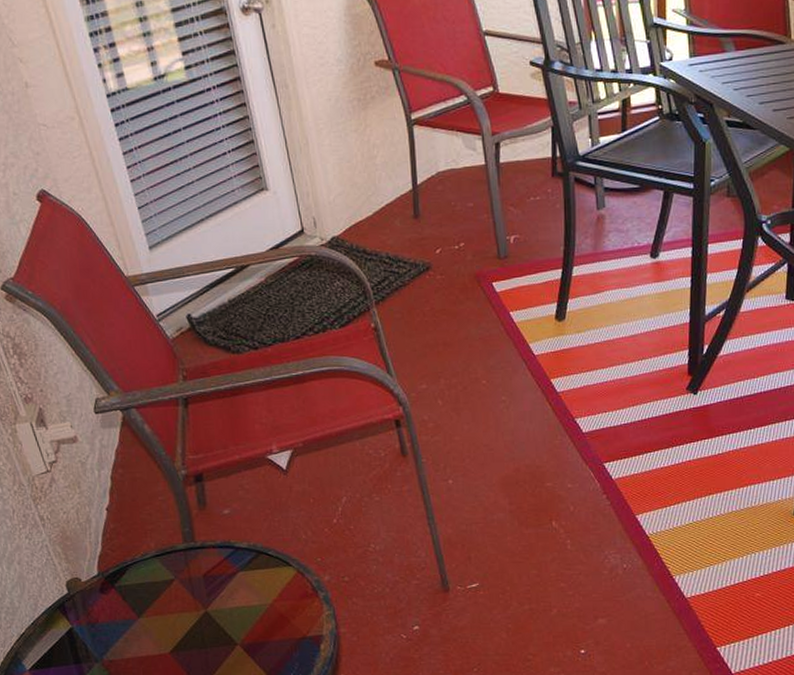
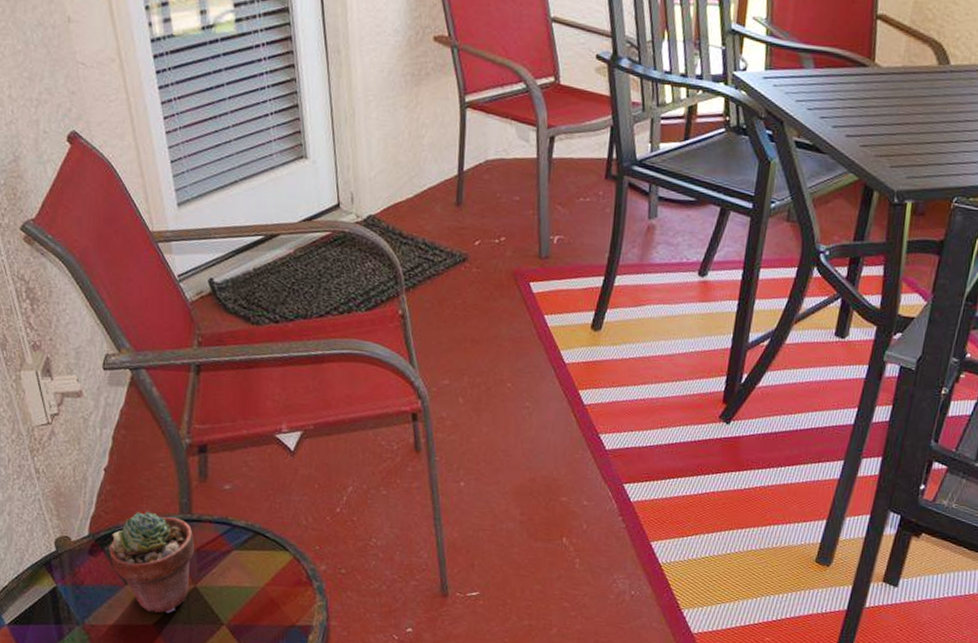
potted succulent: none [119,544,202,642] -> present [109,511,195,614]

